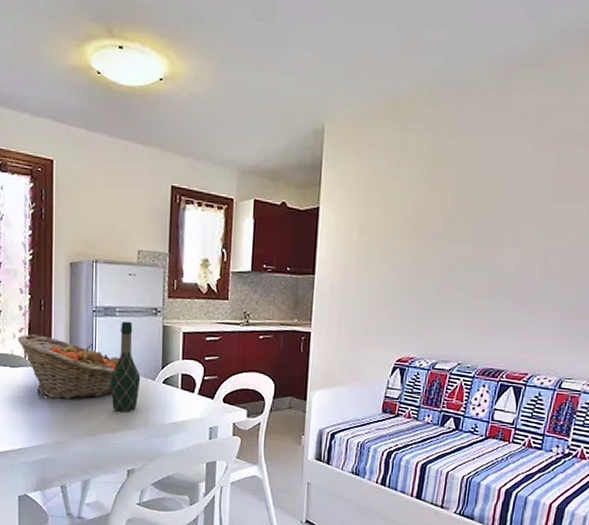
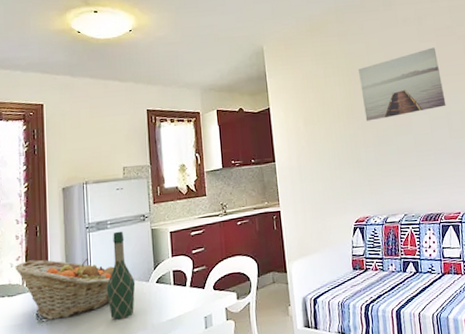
wall art: none [437,159,555,245] -> present [358,47,446,121]

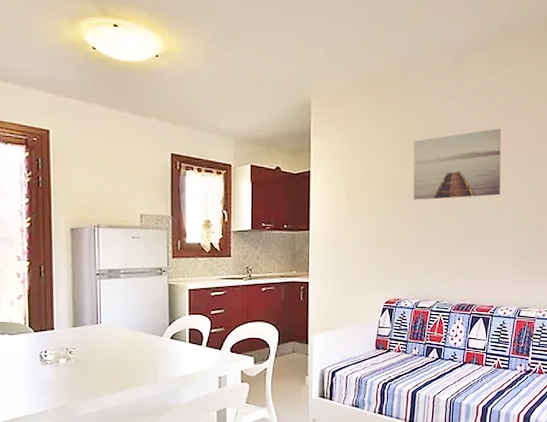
fruit basket: present [15,259,114,320] -> none [16,300,126,363]
wine bottle: present [106,231,136,320] -> none [117,282,148,370]

